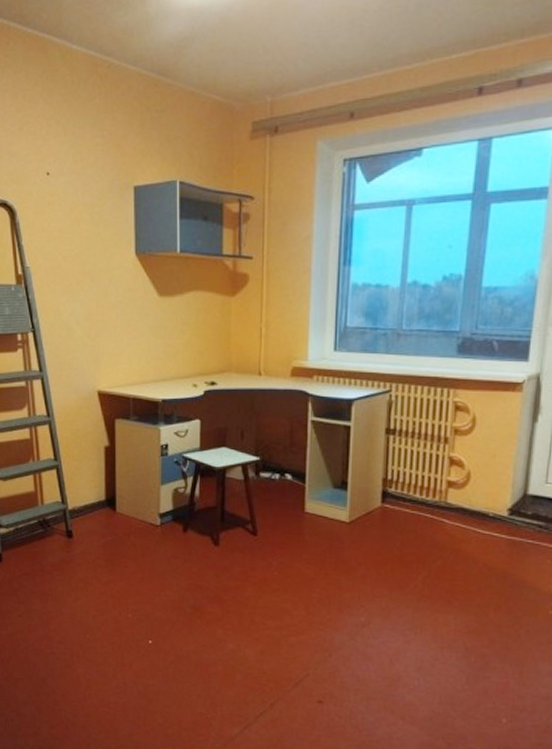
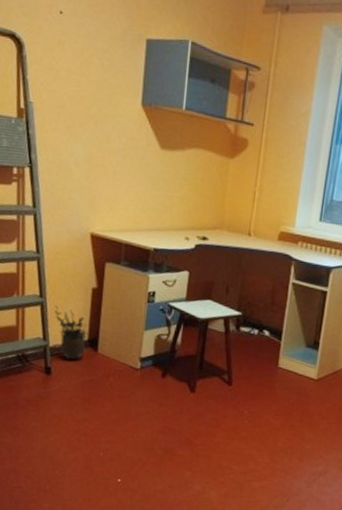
potted plant: none [69,467,110,522] -> present [54,305,94,360]

